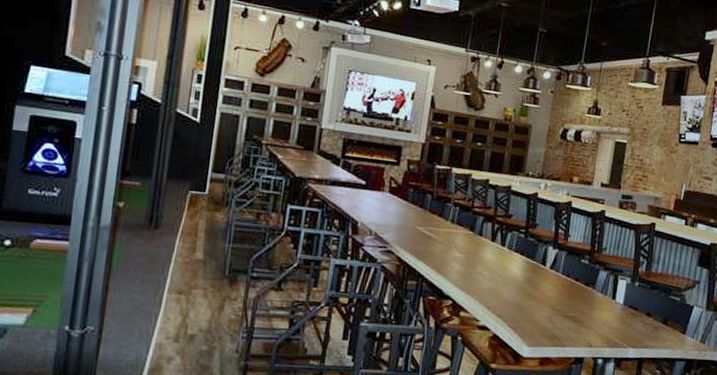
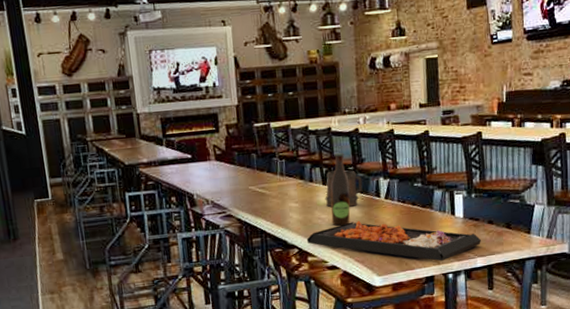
food tray: none [462,284,636,344] -> present [306,221,481,261]
beer mug: none [490,229,532,270] -> present [325,170,363,207]
bottle: none [492,212,519,287] -> present [330,152,350,226]

